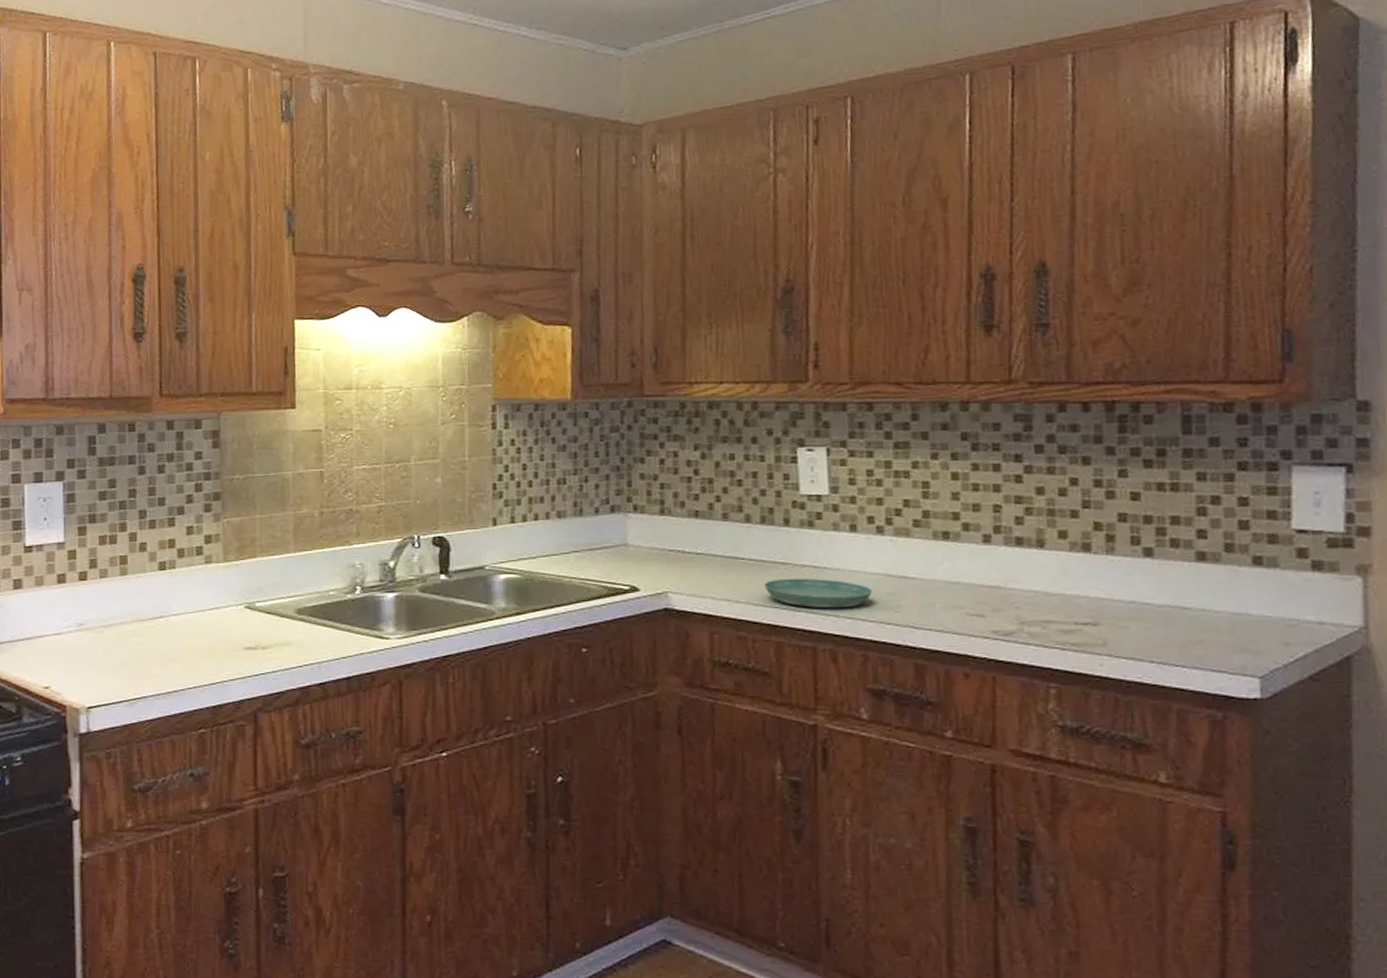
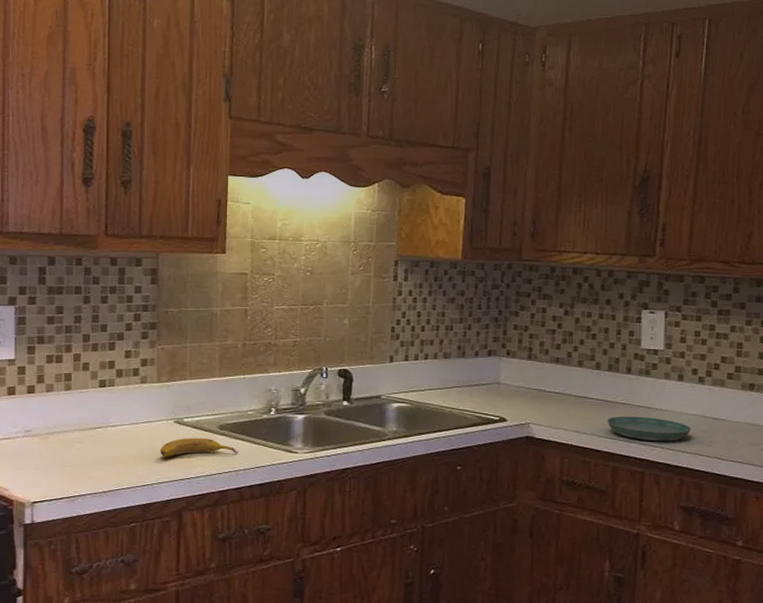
fruit: none [229,624,320,650] -> present [159,437,238,458]

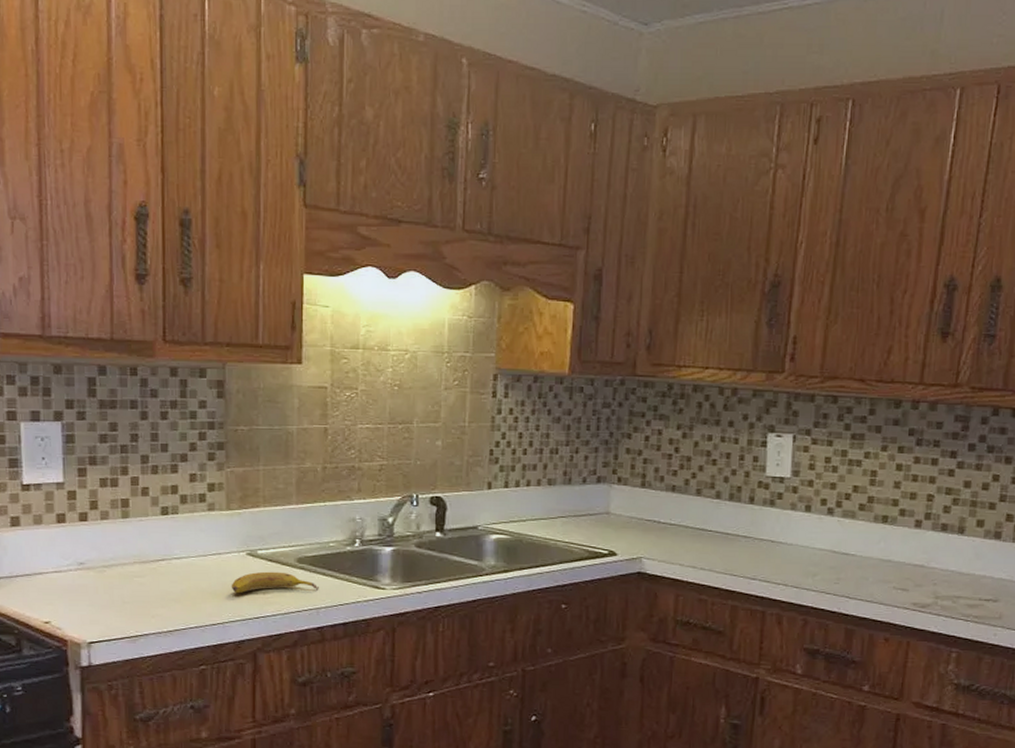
saucer: present [607,416,691,442] -> none [726,550,818,579]

